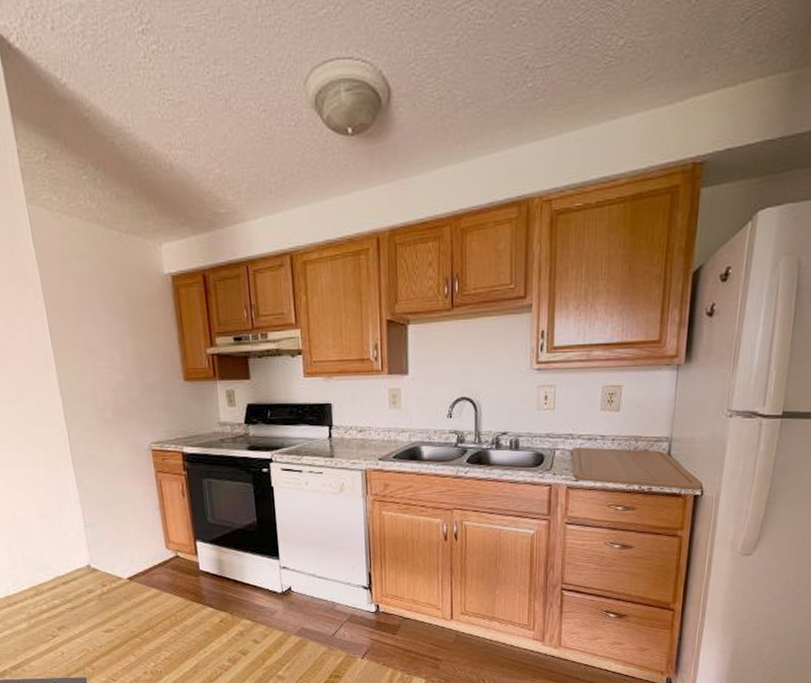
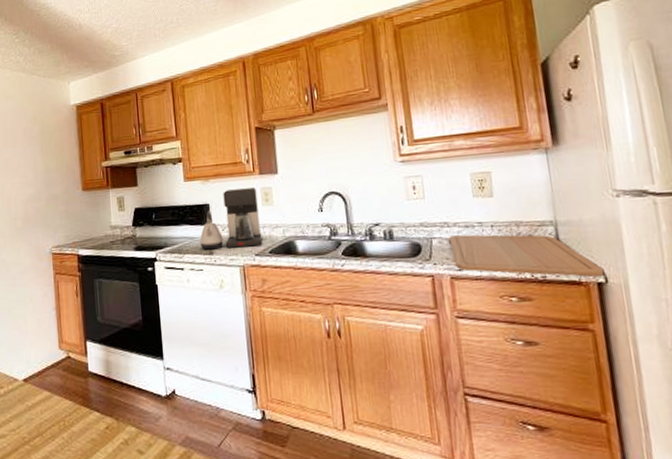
kettle: none [319,411,346,452] -> present [199,210,224,250]
coffee maker: none [347,388,387,452] -> present [223,187,263,248]

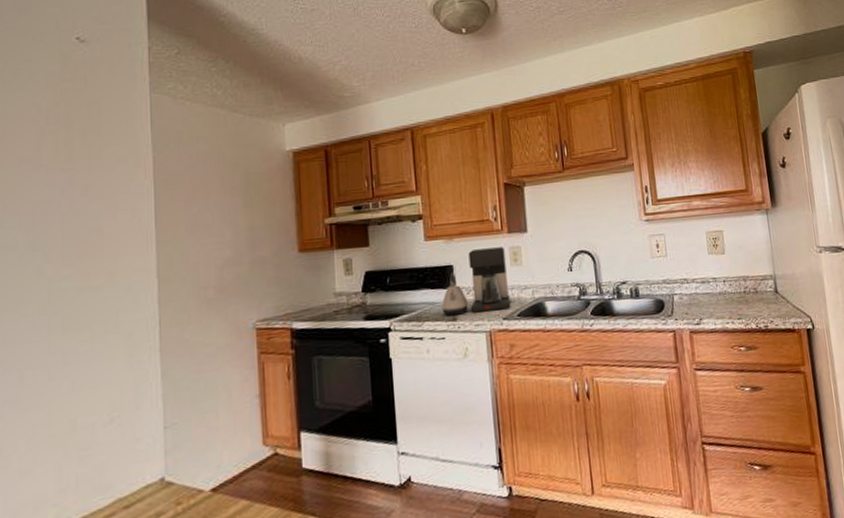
chopping board: present [449,234,605,277] -> none [688,288,812,325]

